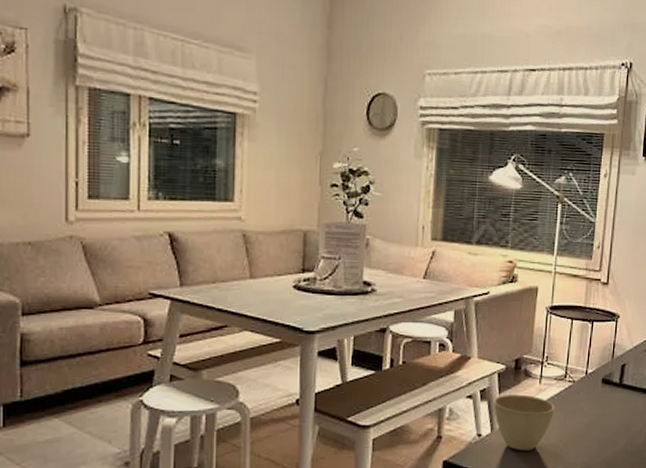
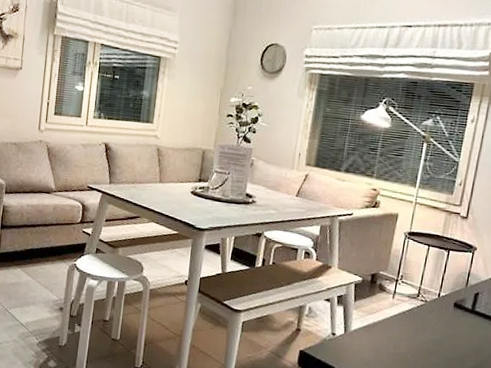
cup: present [493,394,555,451] -> none [348,303,406,356]

